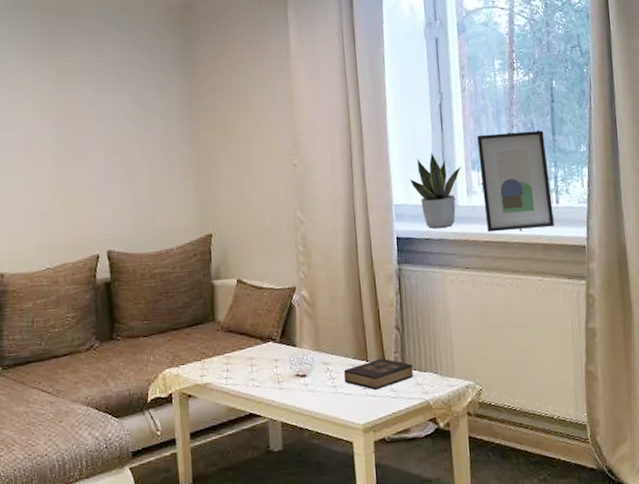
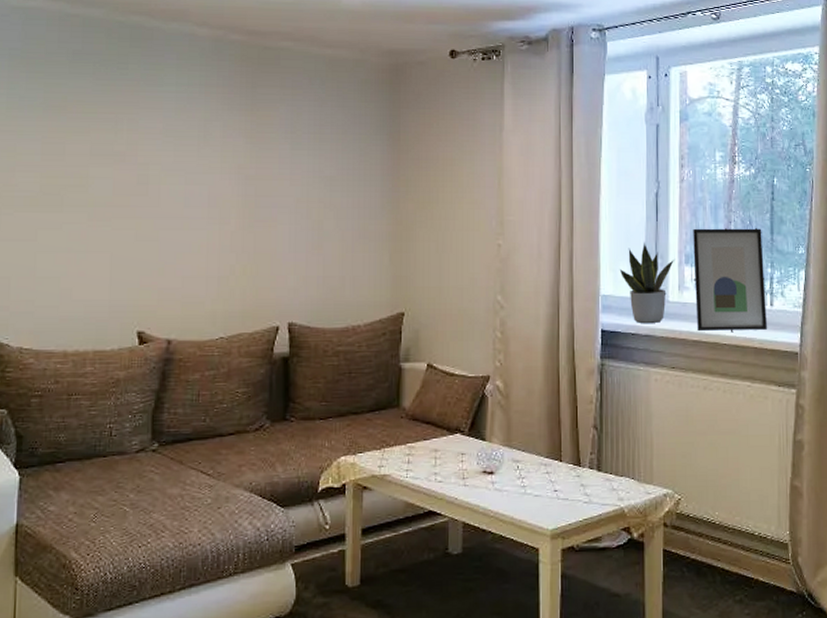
hardback book: present [343,358,414,390] -> none [534,459,609,493]

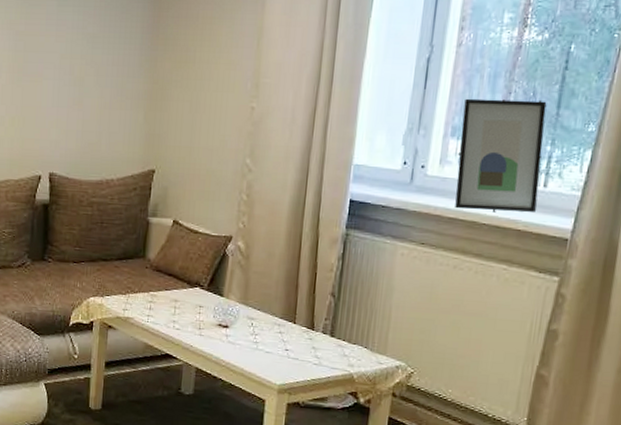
potted plant: present [619,241,675,323] -> none [376,110,440,197]

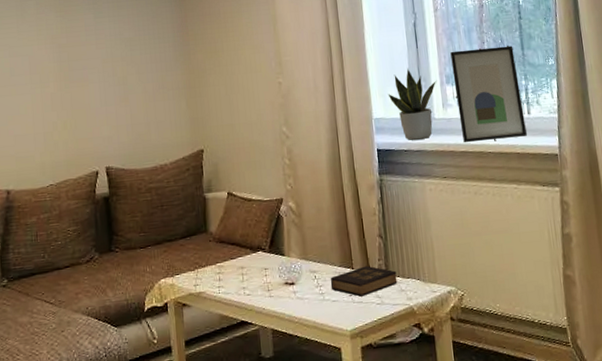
hardback book: none [266,322,343,353] -> present [330,265,398,297]
potted plant: none [376,110,440,197] -> present [387,67,437,140]

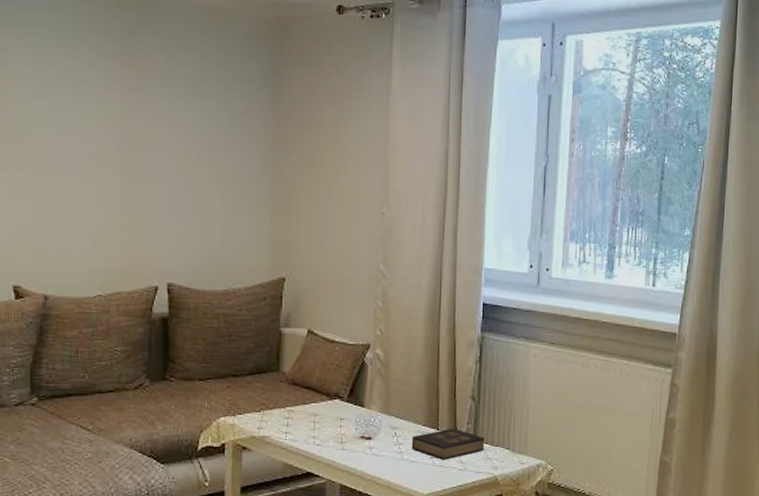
potted plant: present [387,67,437,140] -> none [503,216,560,298]
picture frame: present [450,45,527,143] -> none [578,205,649,311]

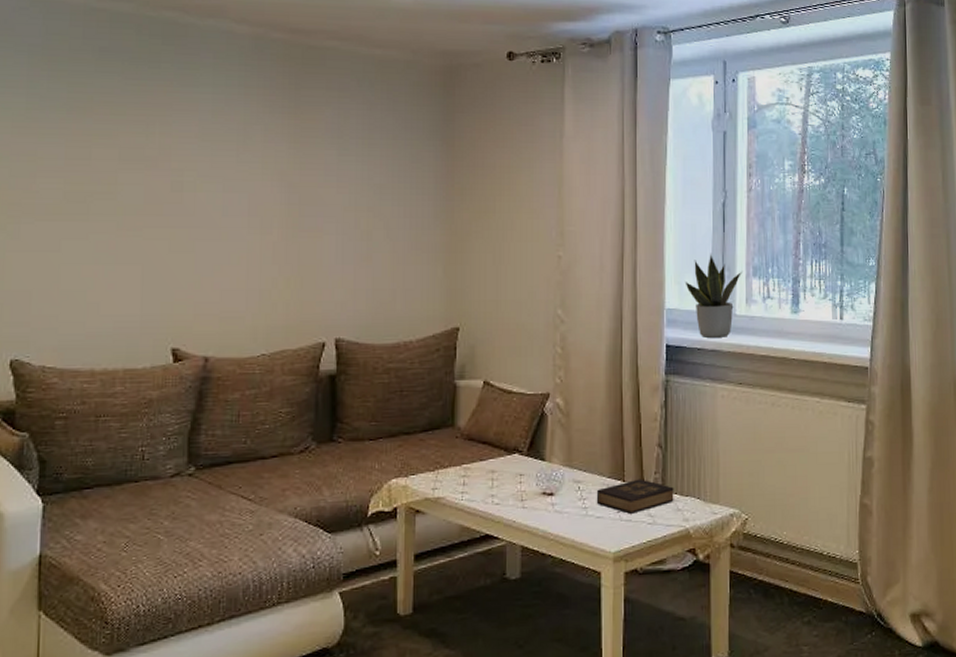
potted plant: none [503,216,560,298] -> present [685,253,743,338]

